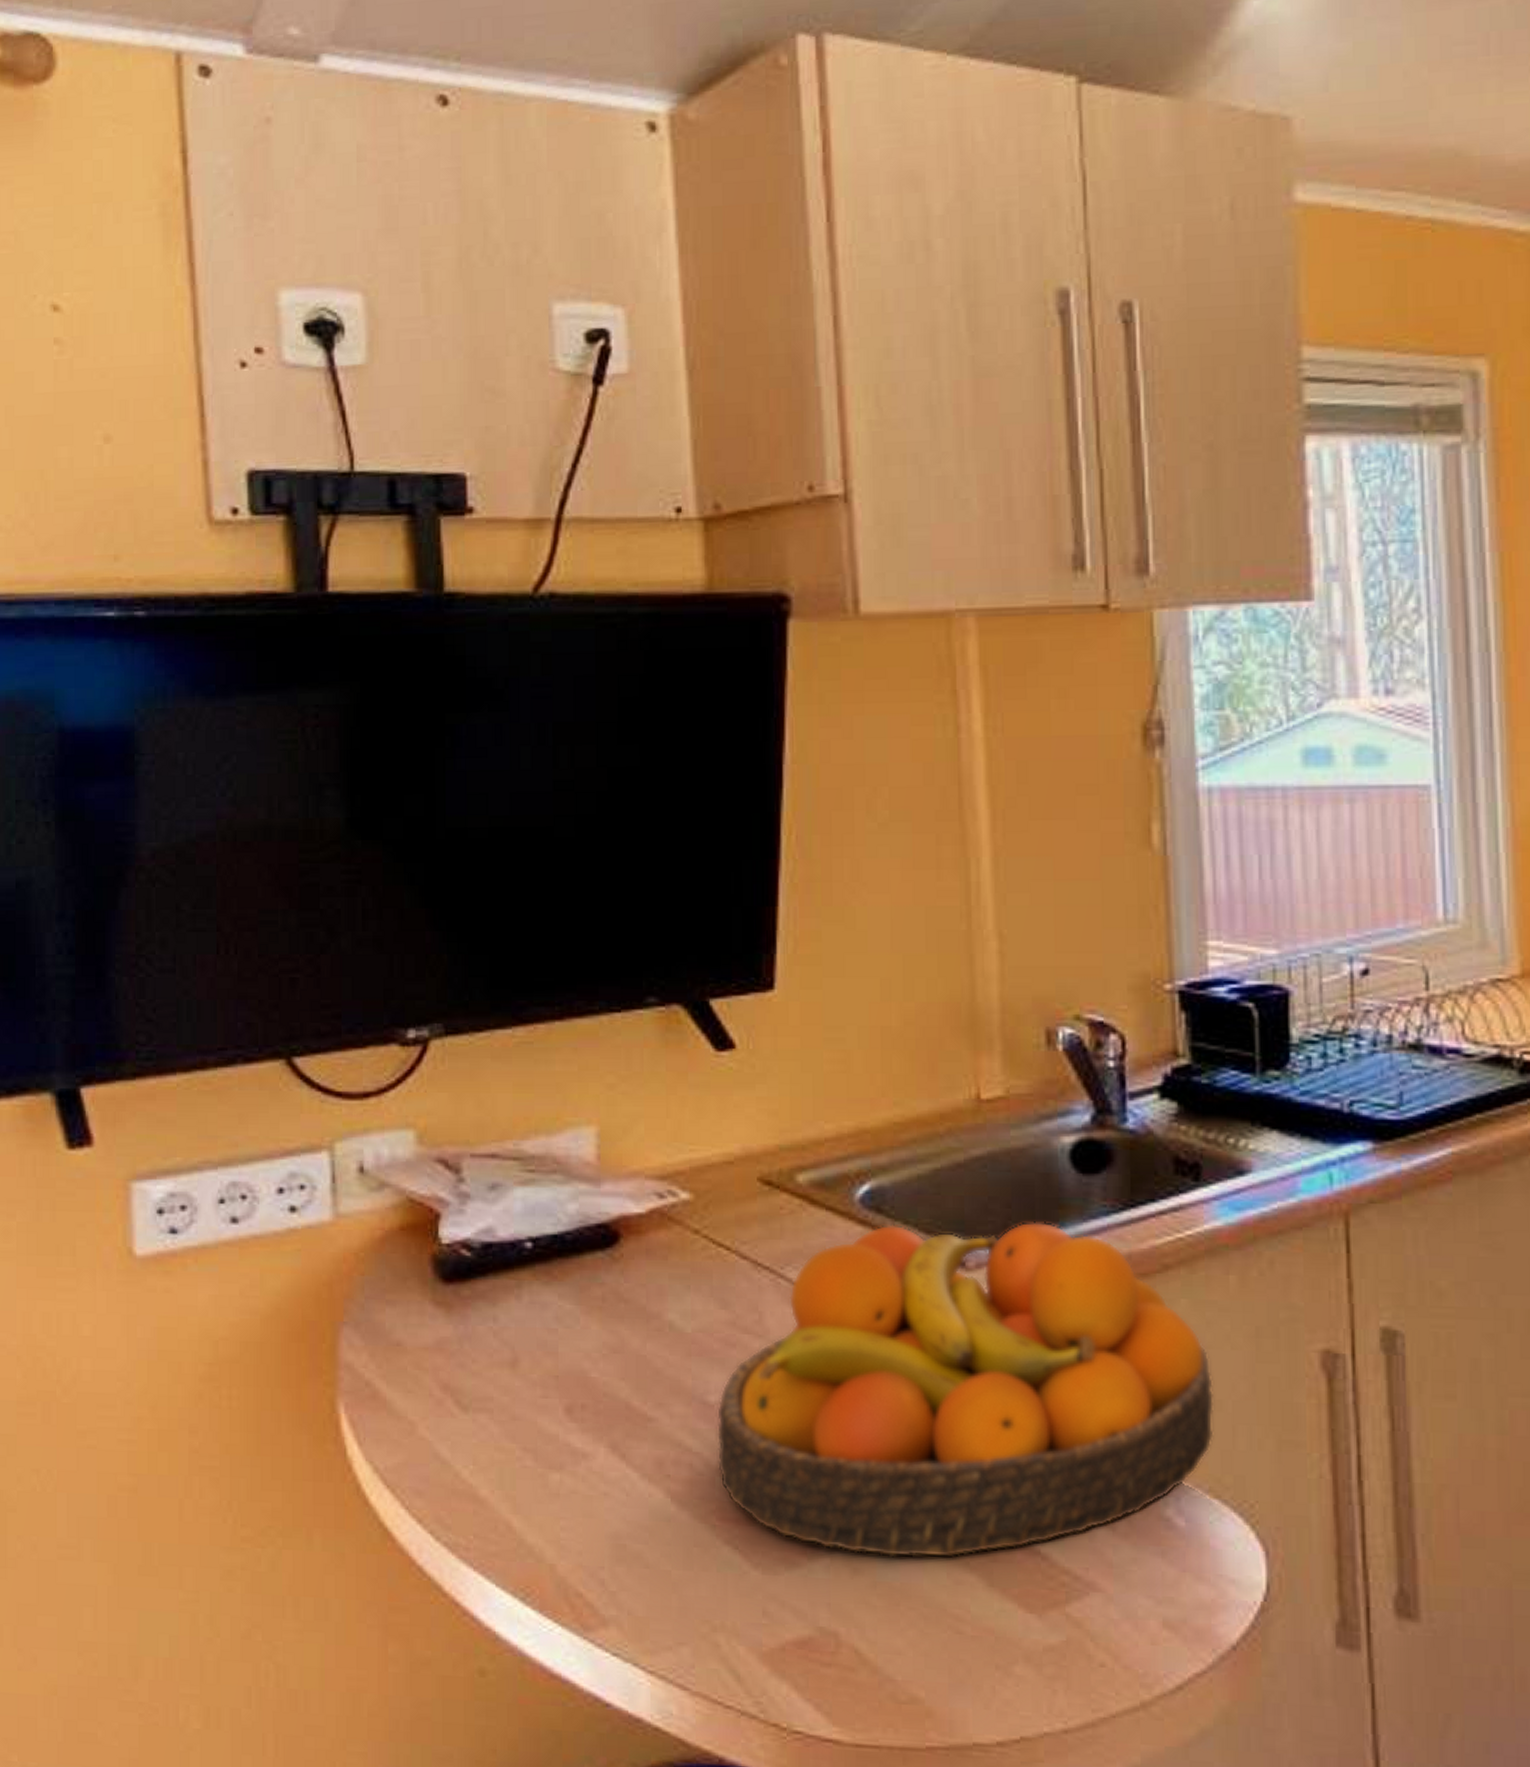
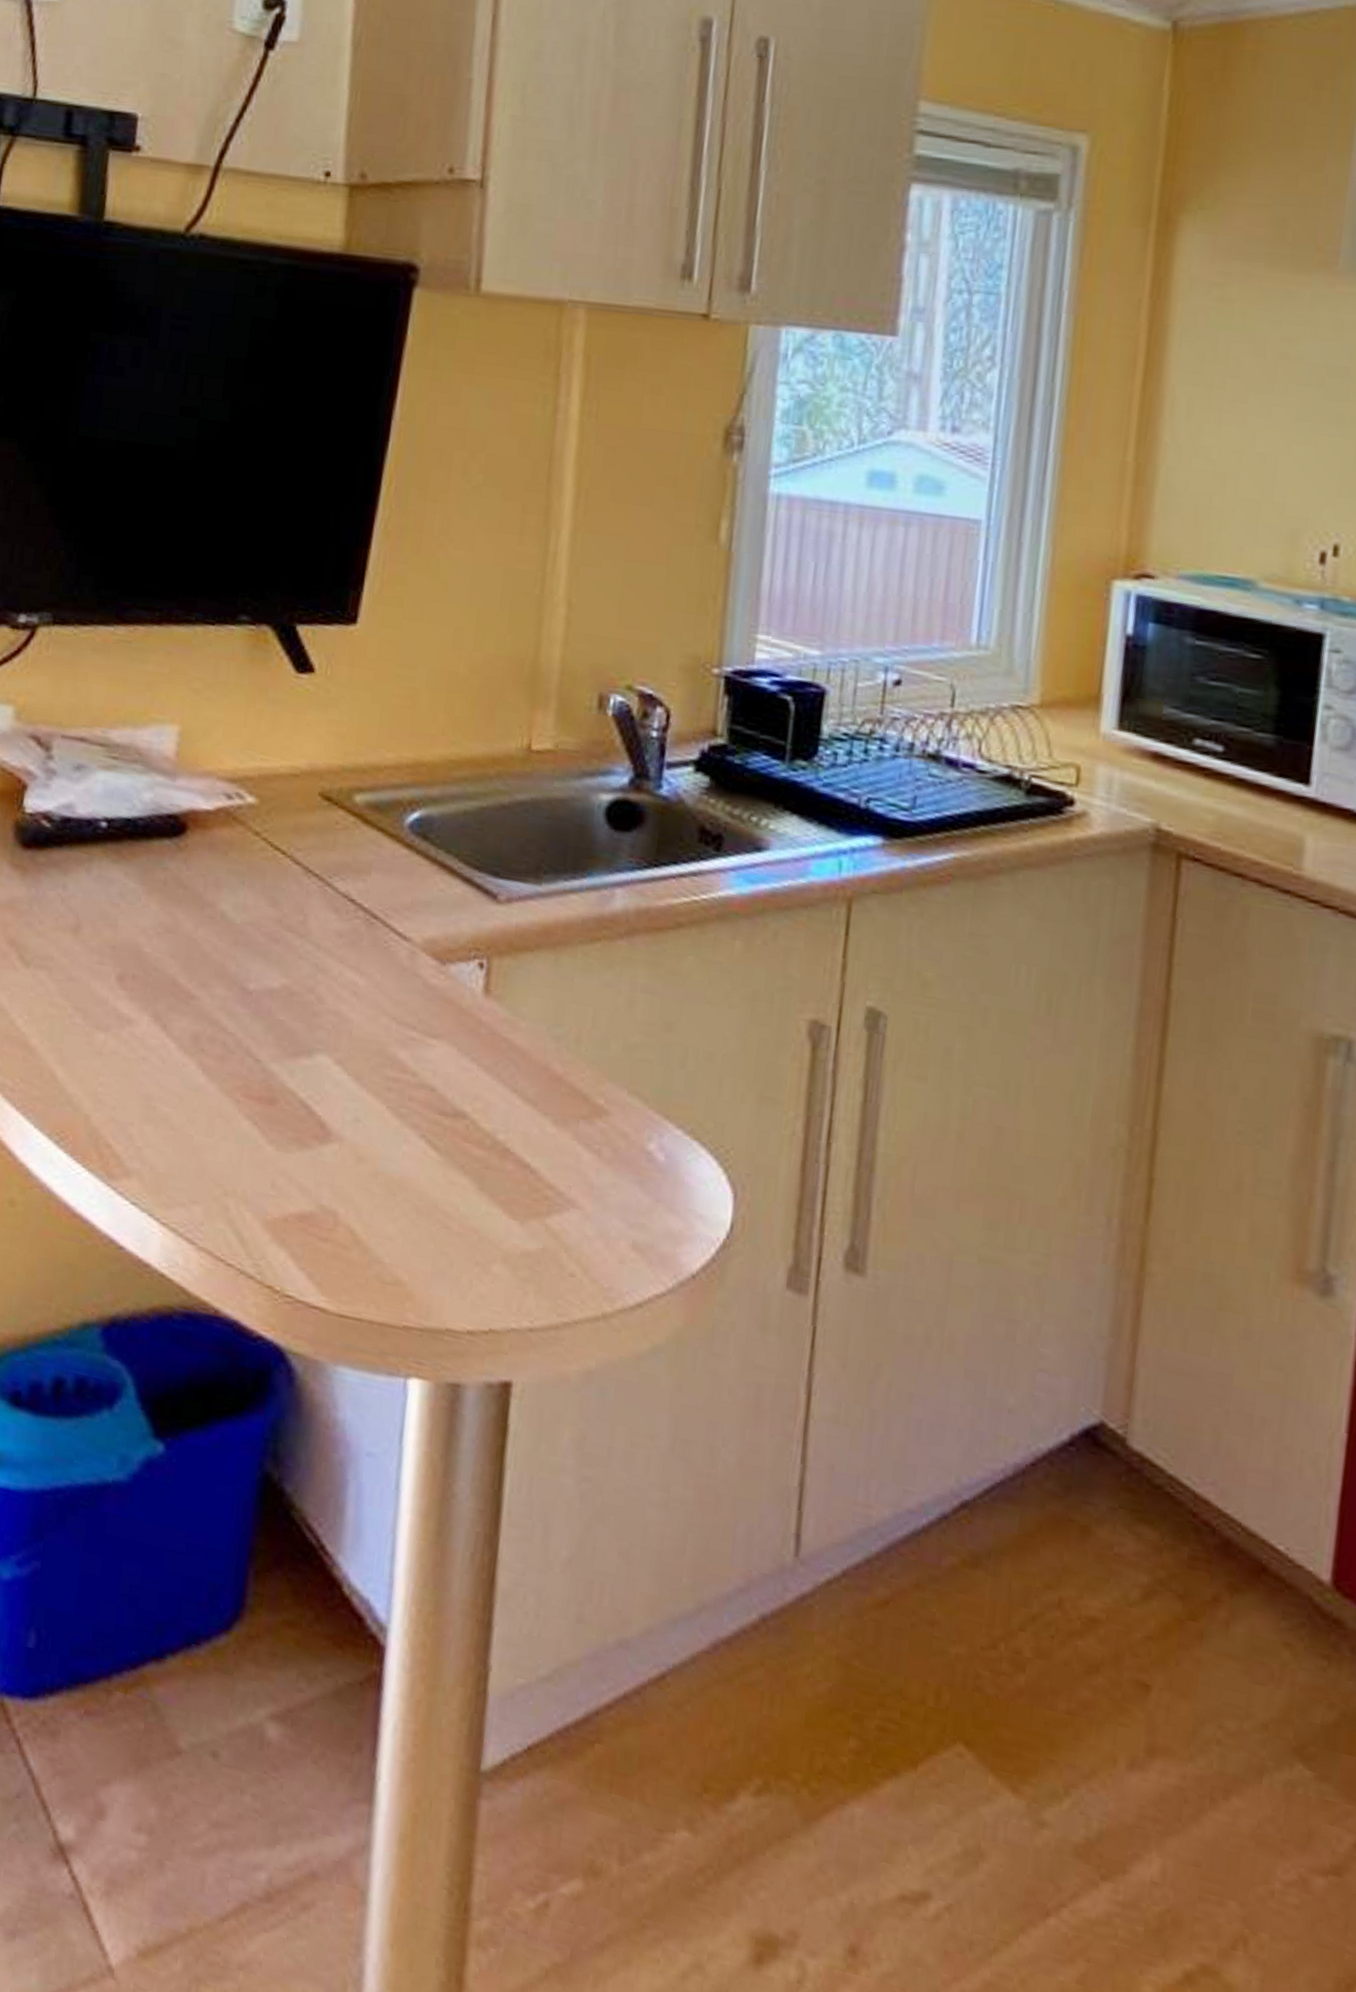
fruit bowl: present [716,1221,1215,1559] -> none [248,851,708,1160]

